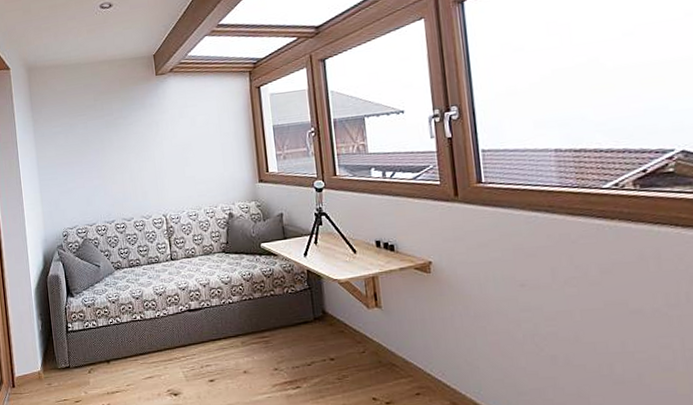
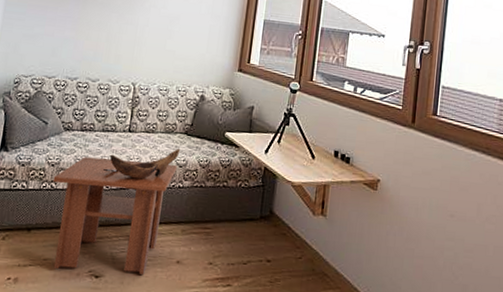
coffee table: none [117,284,223,392] -> present [53,157,177,275]
decorative bowl: none [158,268,222,302] -> present [103,149,181,179]

